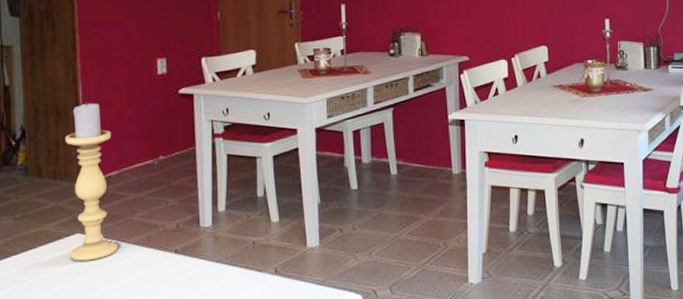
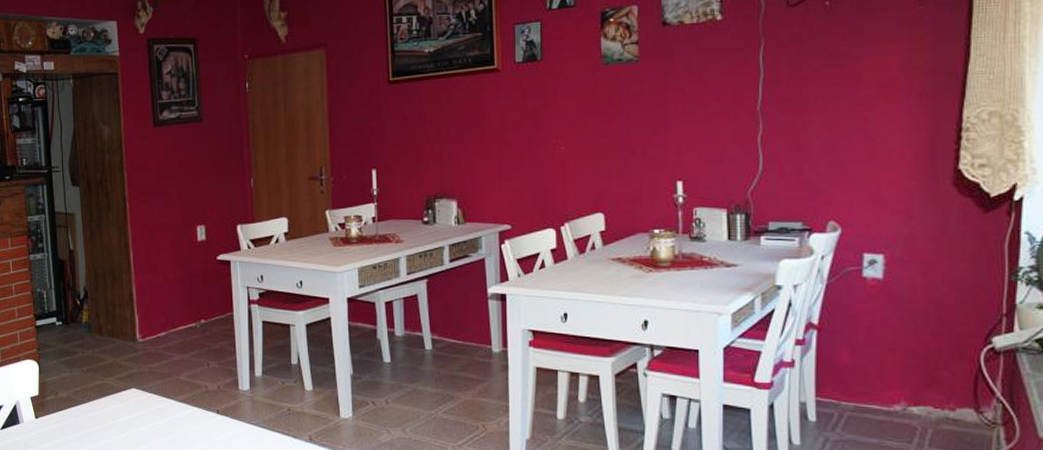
candle holder: present [65,102,118,261] -> none [120,266,168,414]

